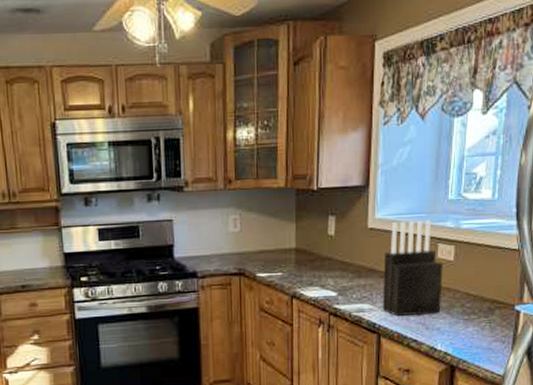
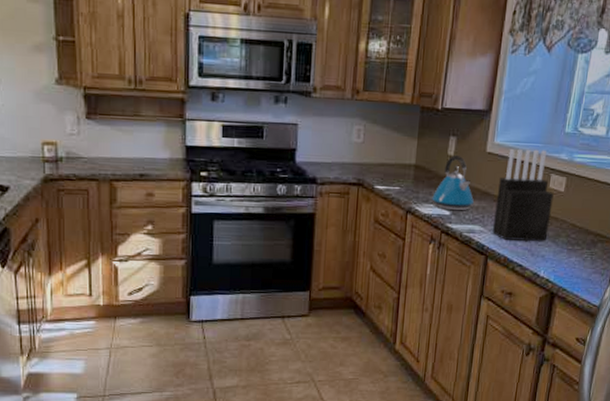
kettle: none [316,235,360,291] -> present [432,155,474,211]

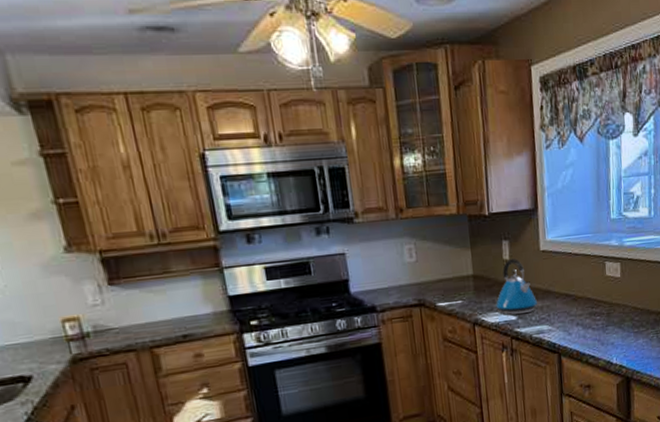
knife block: present [492,149,554,242] -> none [558,239,613,336]

